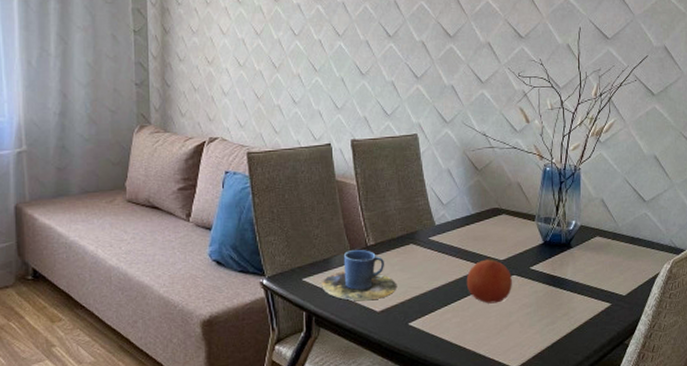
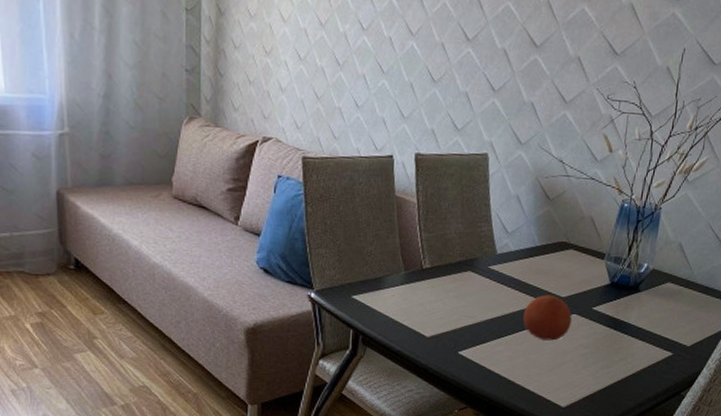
cup: present [321,250,396,301] -> none [371,272,449,325]

